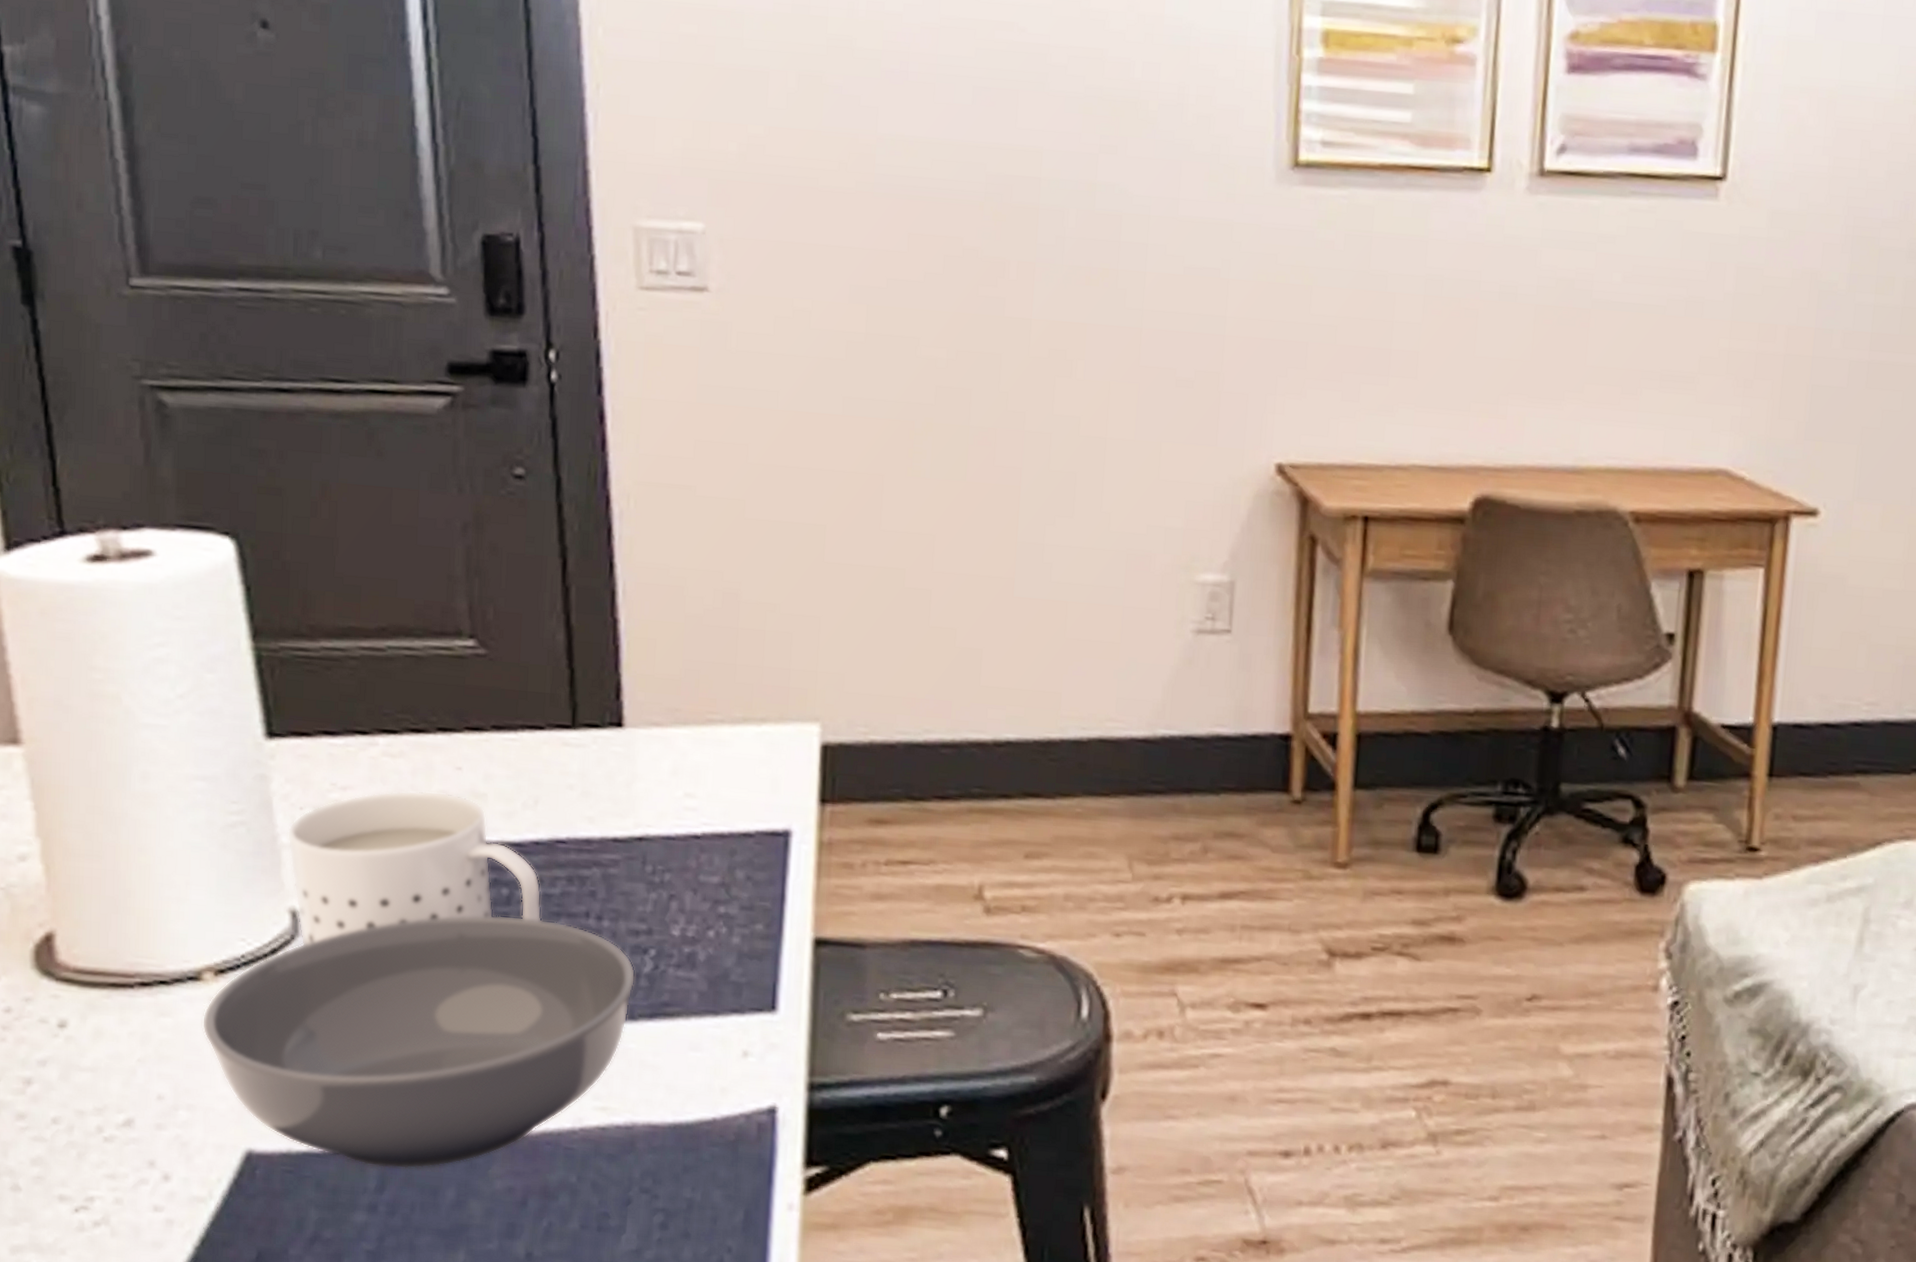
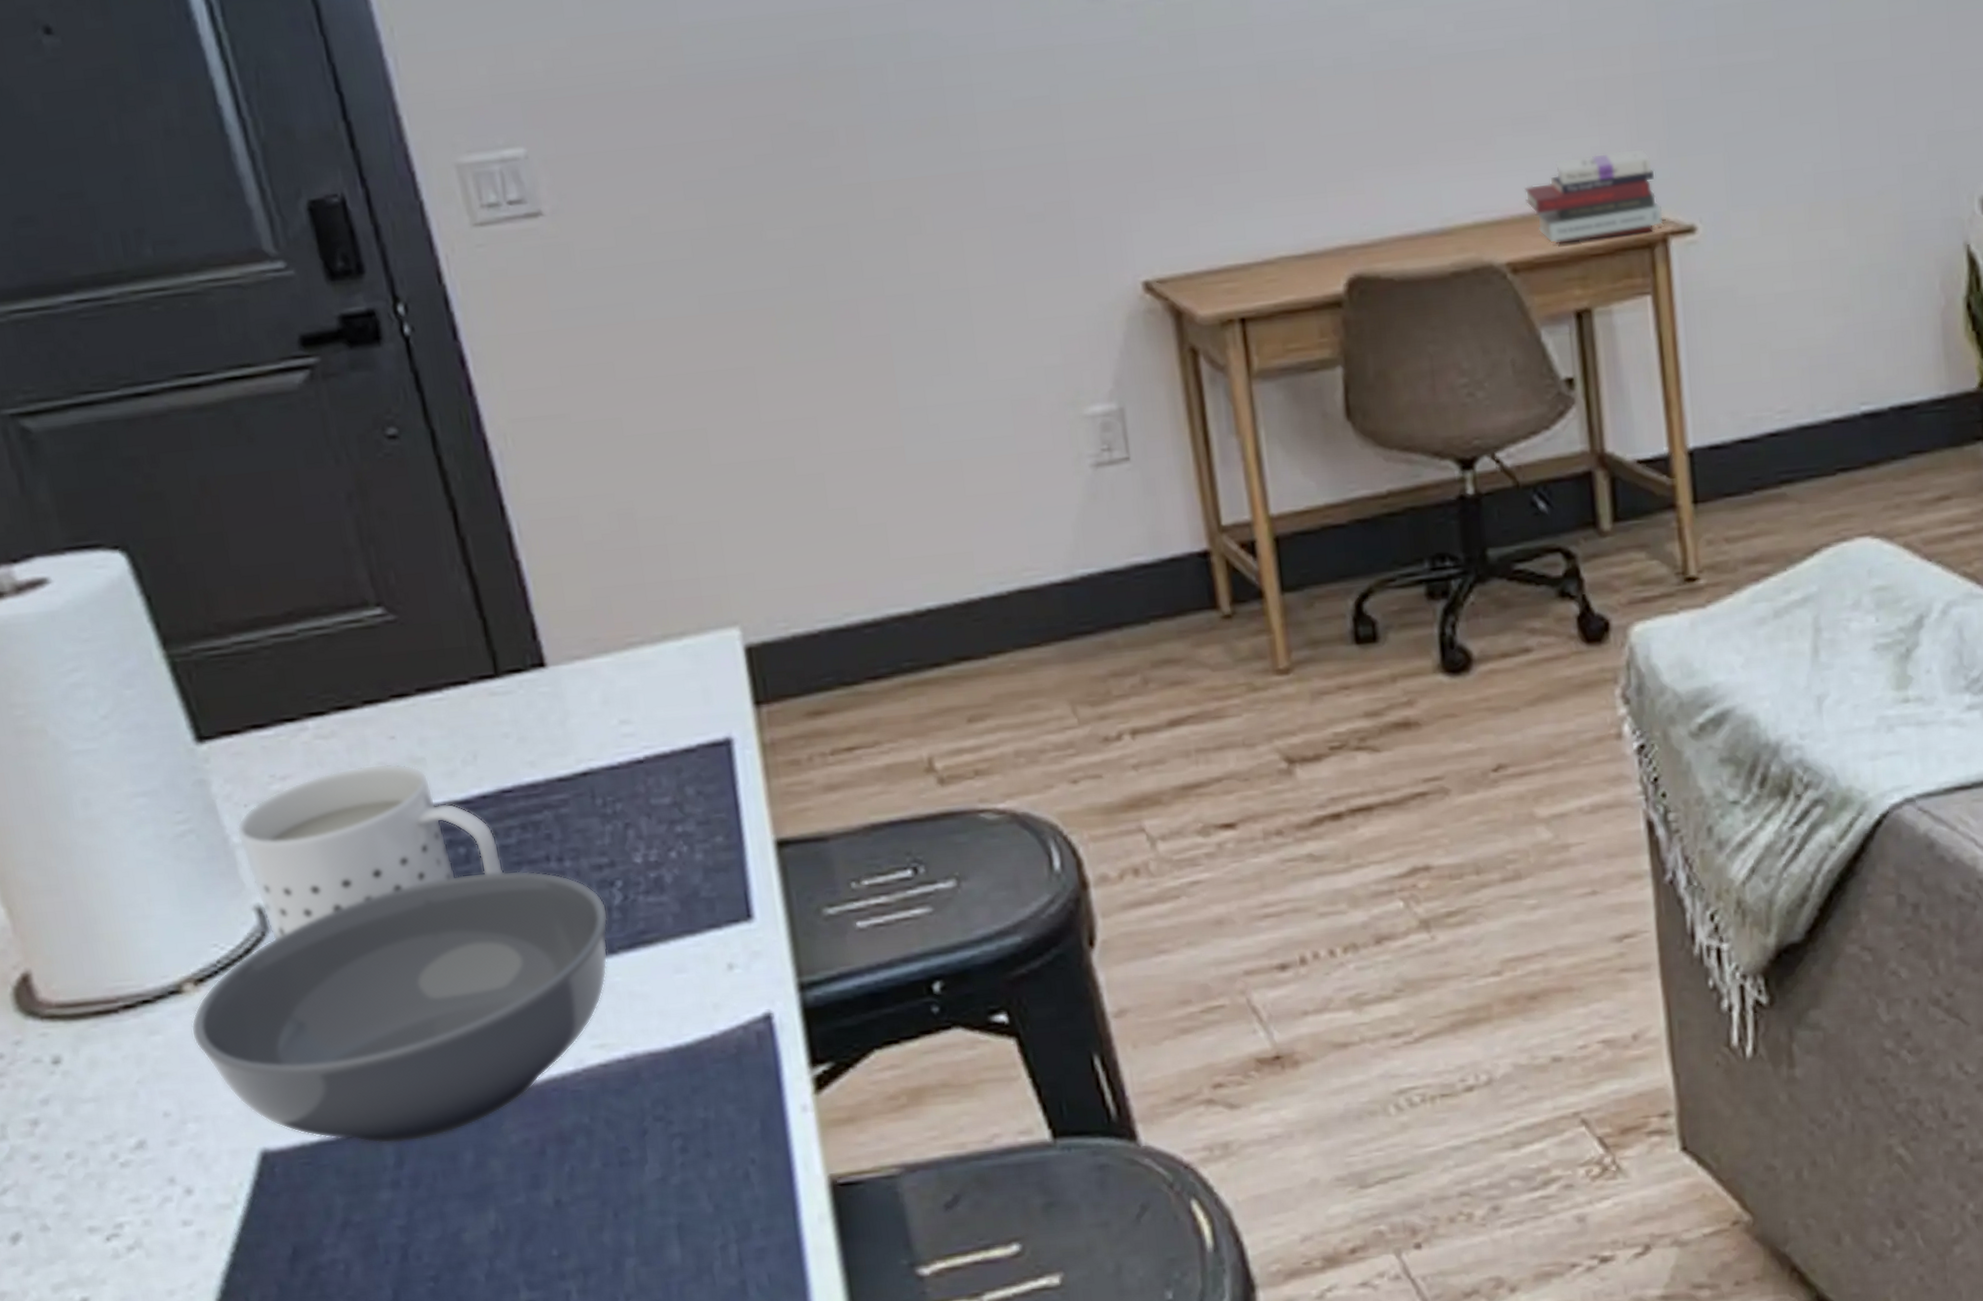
books: none [1660,422,1790,508] -> present [1524,149,1663,244]

